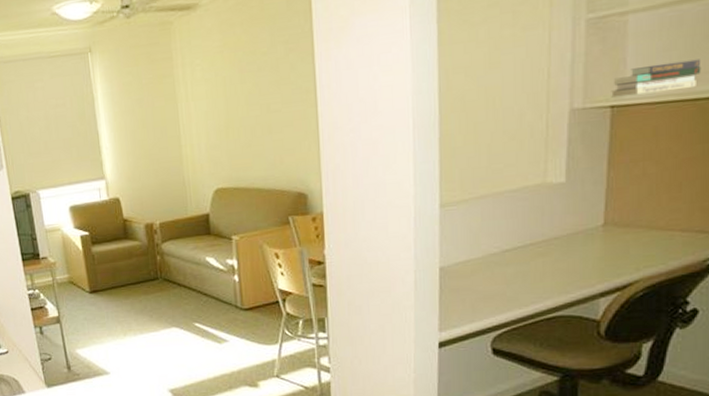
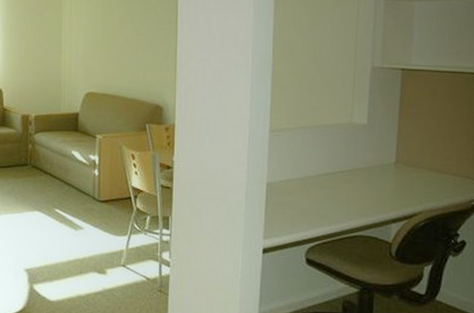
books: present [611,59,701,98] -> none [402,41,466,64]

